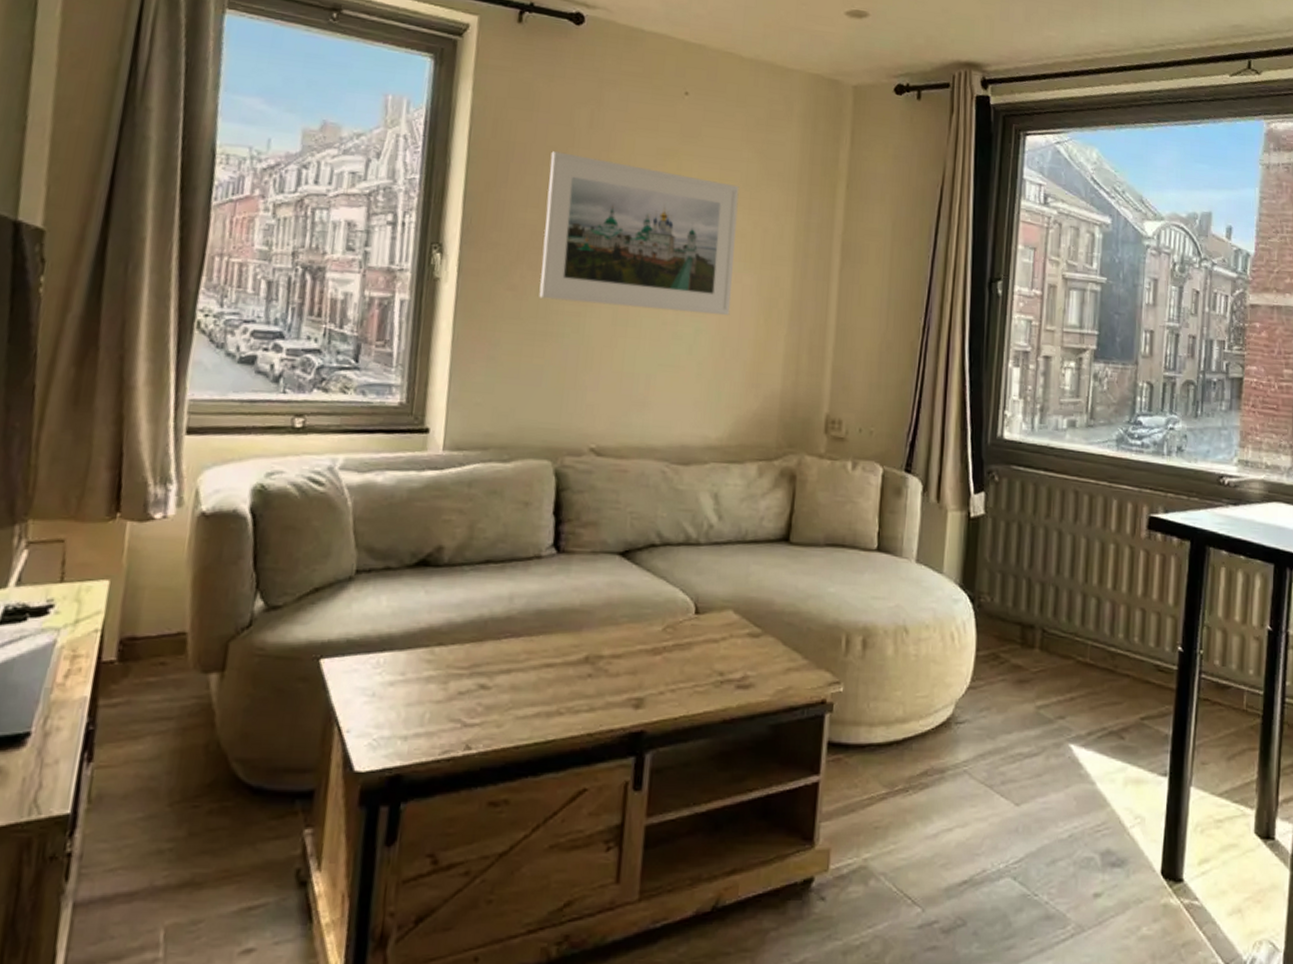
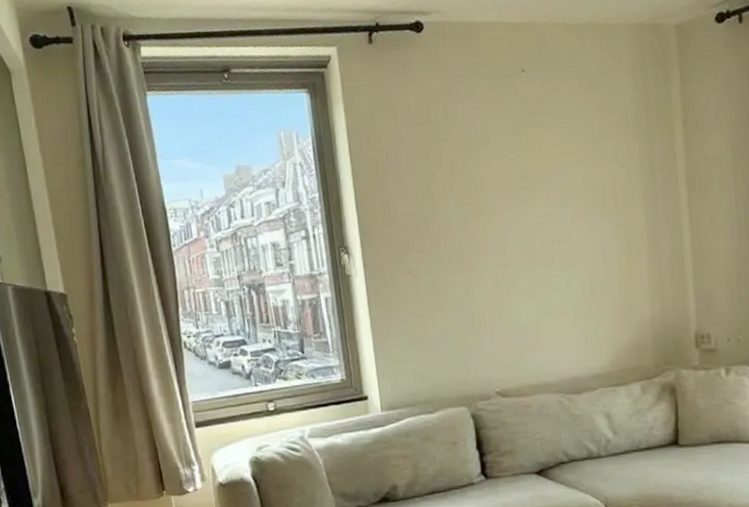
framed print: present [539,151,739,316] -> none [418,143,595,276]

